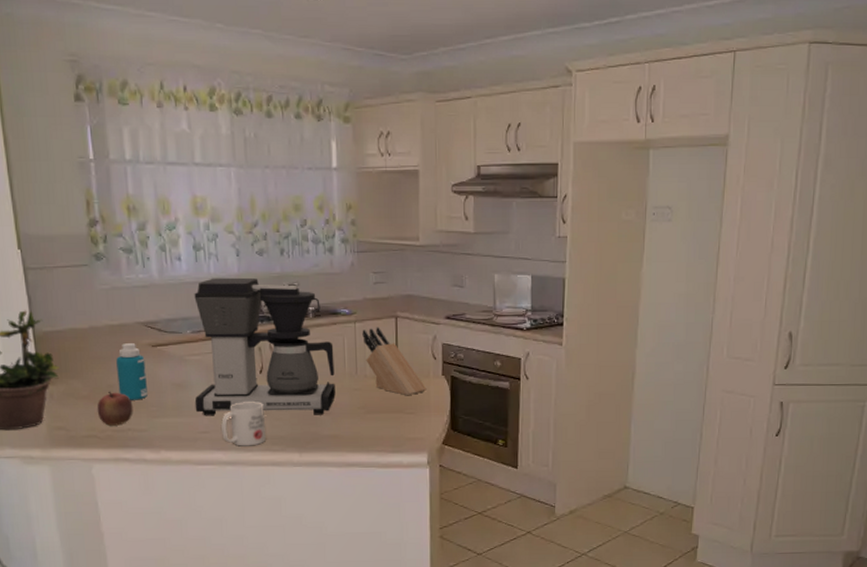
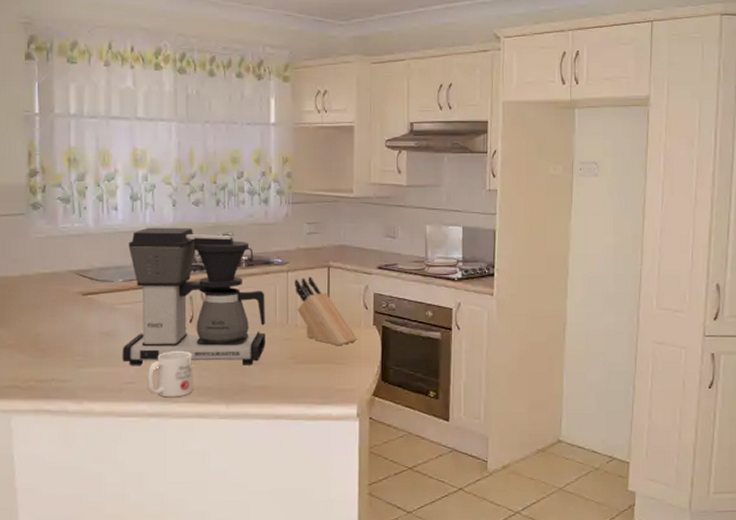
apple: present [97,391,133,426] -> none [21,340,58,376]
bottle: present [116,343,148,400] -> none [45,292,74,350]

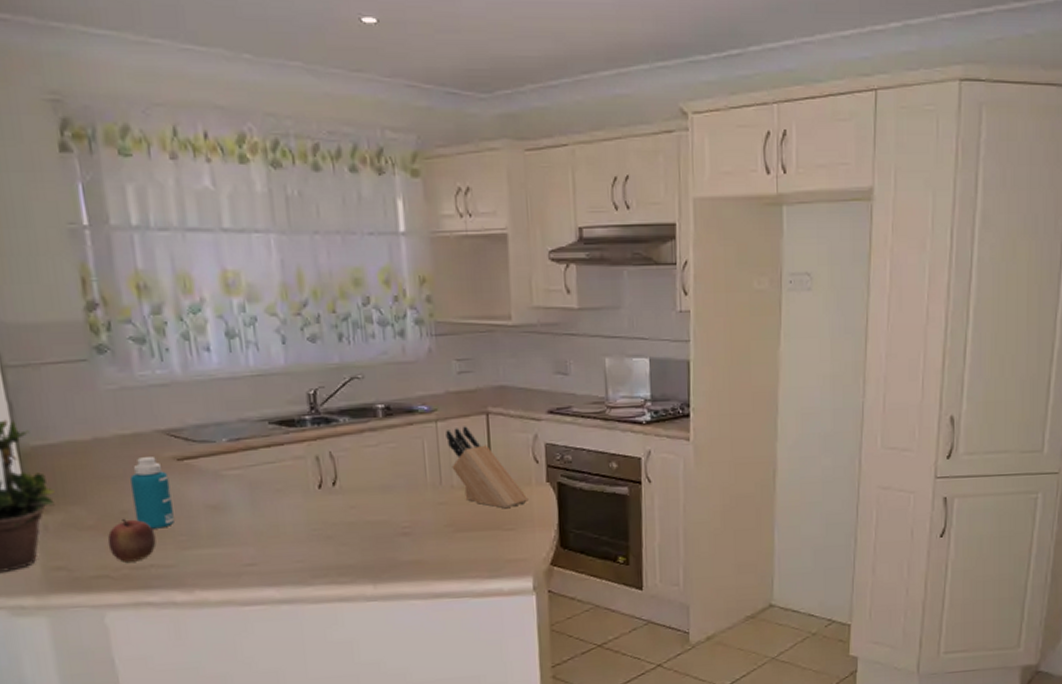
apple: none [21,340,58,376] -> present [107,518,156,562]
bottle: none [45,292,74,350] -> present [130,457,174,529]
coffee maker: present [122,227,265,366] -> none [229,370,416,545]
mug: present [148,351,192,398] -> none [272,523,330,580]

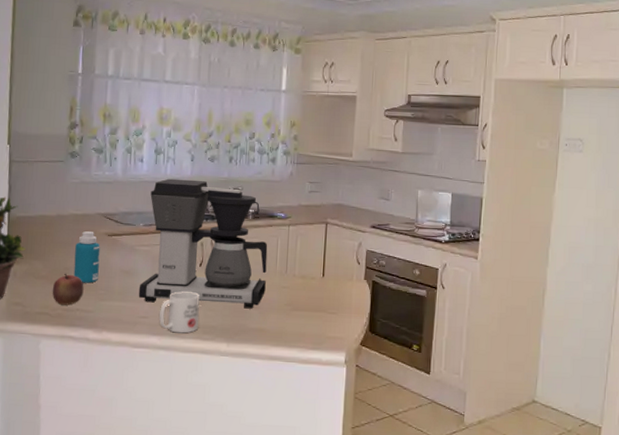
coffee maker: none [229,370,416,545] -> present [138,178,268,309]
mug: none [272,523,330,580] -> present [159,291,200,333]
knife block: present [446,426,529,508] -> none [295,231,349,296]

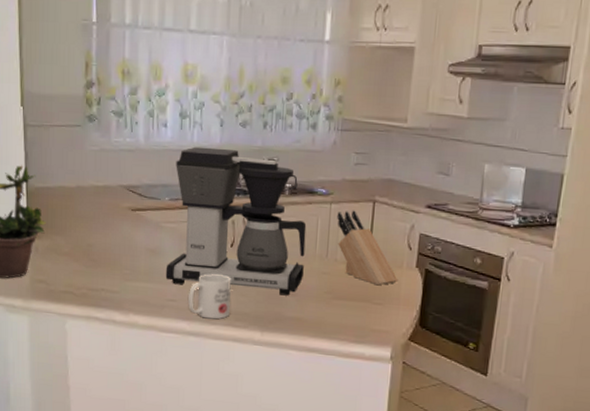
apple: present [52,273,84,305] -> none [75,250,108,285]
bottle: present [73,231,100,283] -> none [97,205,124,262]
knife block: none [295,231,349,296] -> present [337,210,398,285]

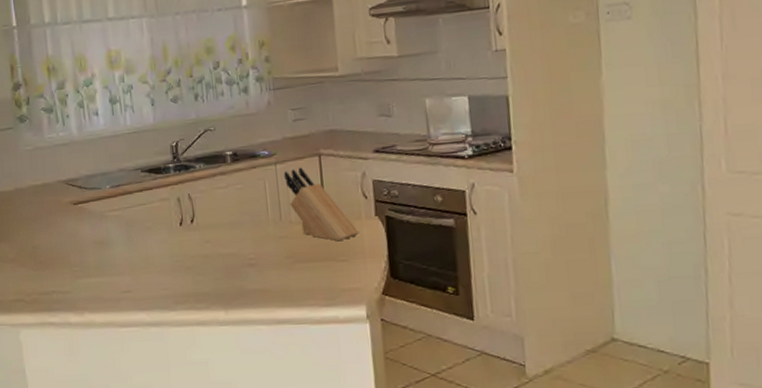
coffee maker: present [165,146,307,296] -> none [112,127,260,275]
mug: present [188,274,231,320] -> none [143,256,189,306]

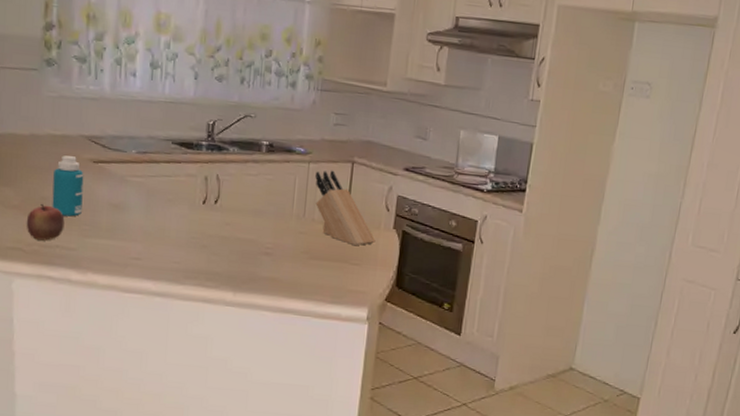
apple: none [23,252,57,289] -> present [26,203,65,241]
bottle: none [40,202,71,261] -> present [52,155,84,217]

